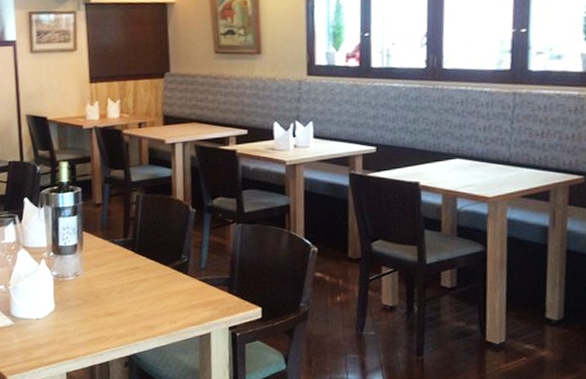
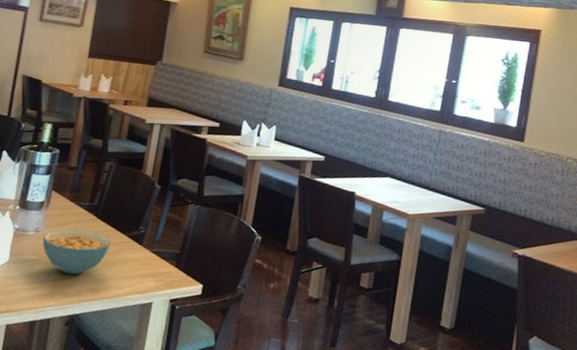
cereal bowl: none [83,267,155,315] -> present [42,228,112,275]

